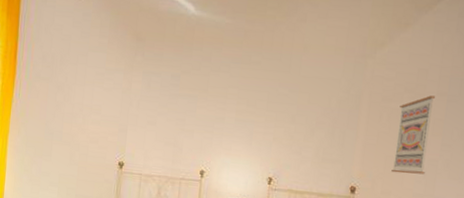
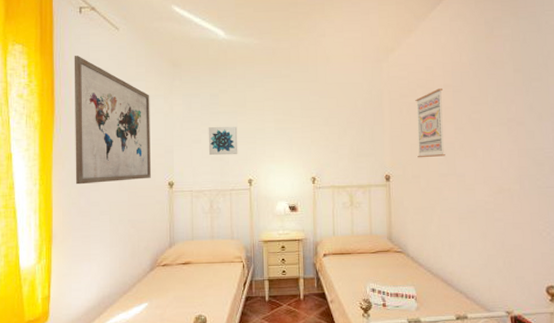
wall art: none [29,19,110,156] -> present [74,56,151,185]
wall art: none [162,110,196,143] -> present [208,127,238,156]

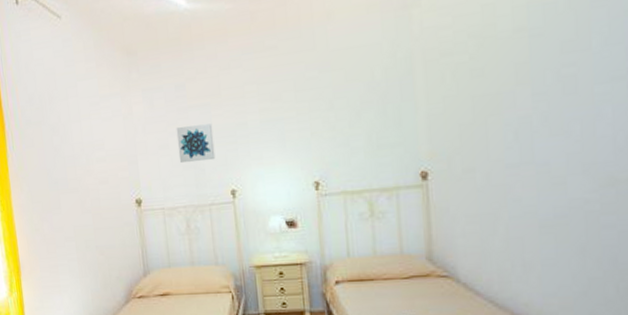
wall art: present [74,56,151,185] -> none [16,57,115,209]
wall art: present [415,88,445,158] -> none [465,34,516,144]

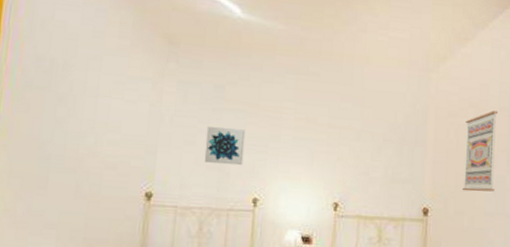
wall art: none [465,34,516,144] -> present [462,110,497,192]

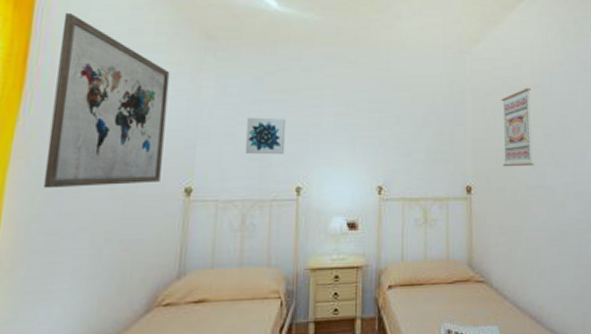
wall art: none [13,12,133,186] -> present [43,13,170,189]

